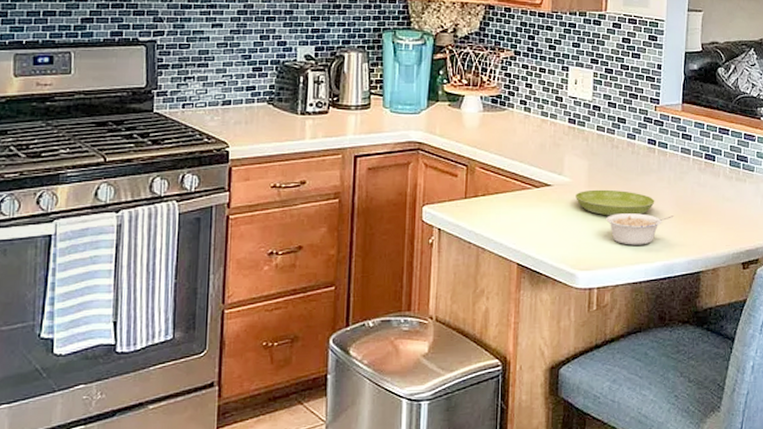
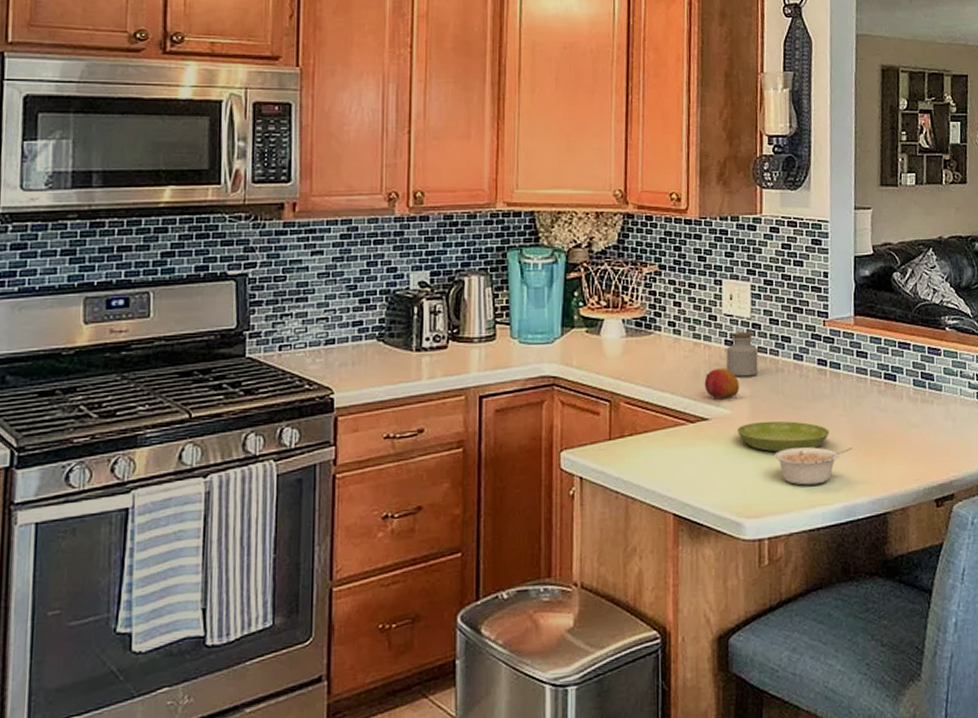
fruit: none [549,142,579,169] -> present [704,367,739,399]
jar: none [569,113,597,151] -> present [726,332,758,377]

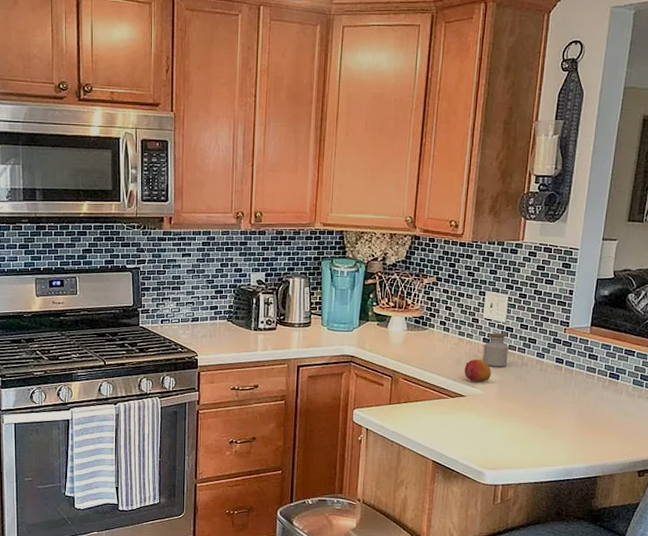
saucer: present [737,421,830,452] -> none [486,401,559,425]
legume: present [774,447,853,486] -> none [513,422,576,451]

